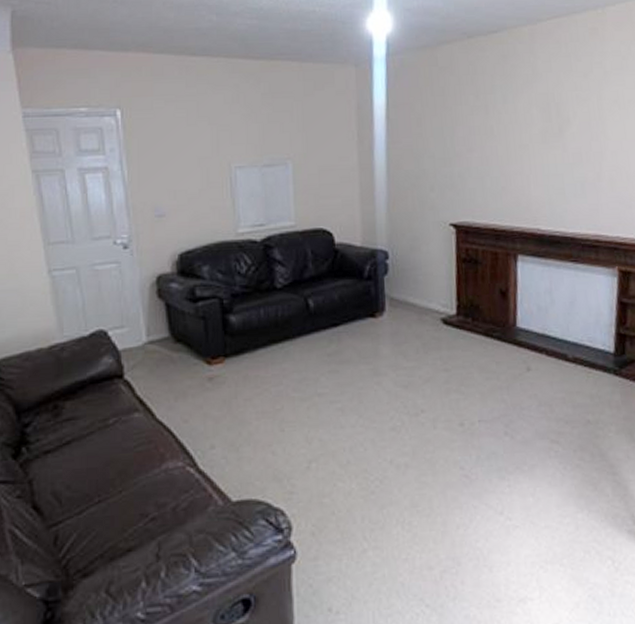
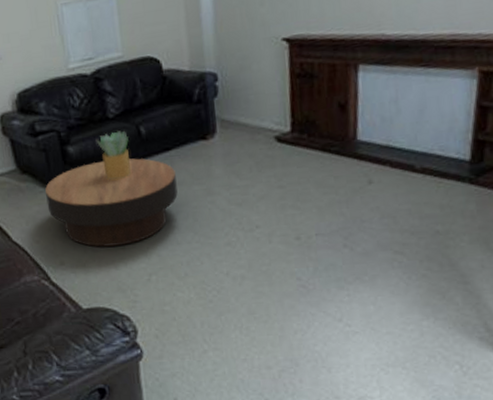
coffee table: none [201,332,344,429] -> present [45,158,178,247]
potted plant: none [262,302,297,355] -> present [97,130,132,181]

